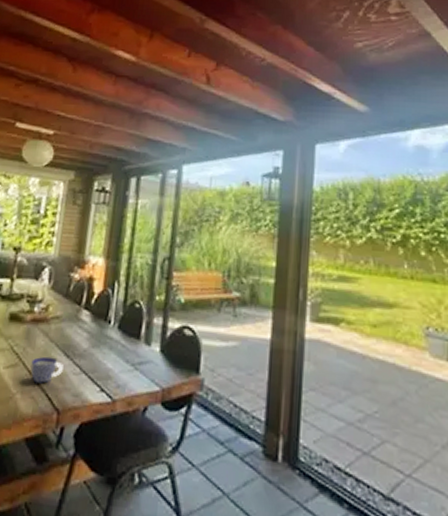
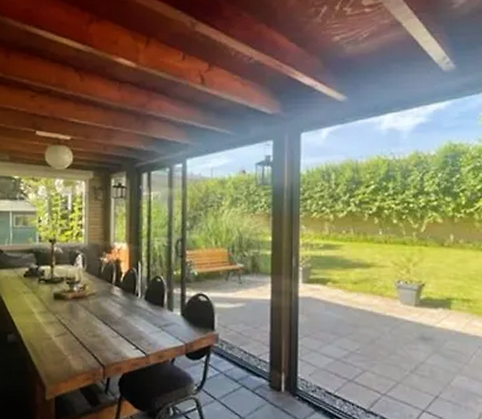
cup: present [30,356,64,384] -> none [77,325,103,346]

